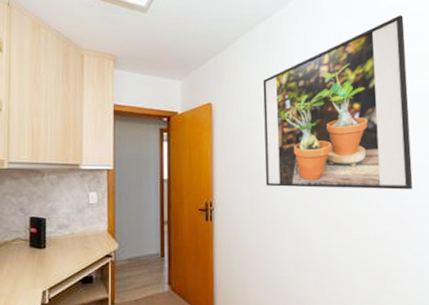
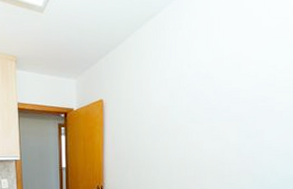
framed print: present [263,15,413,190] -> none [148,8,286,173]

